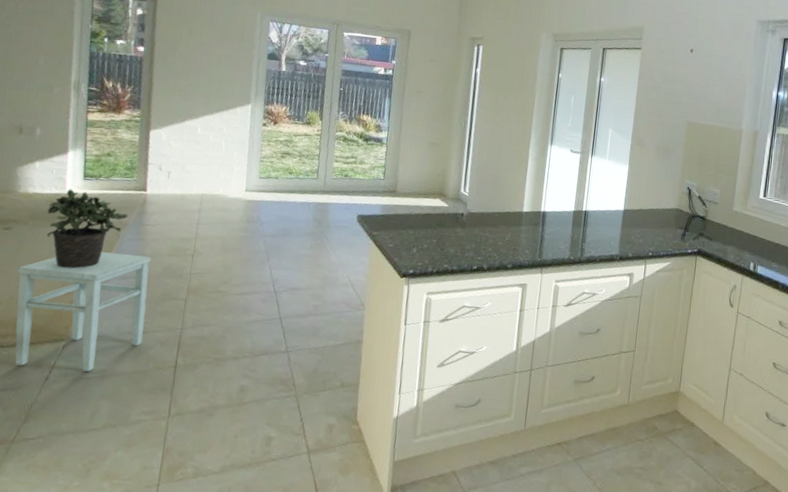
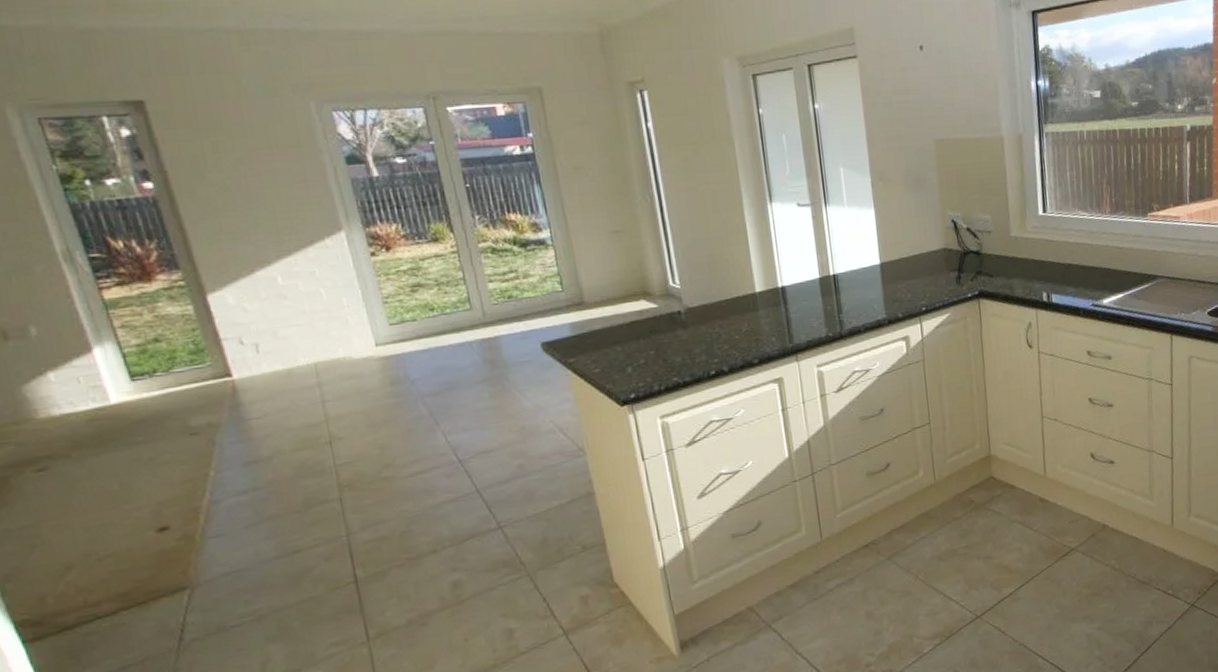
stool: present [15,251,152,372] -> none [80,458,299,635]
potted plant: present [47,189,128,269] -> none [92,396,218,501]

